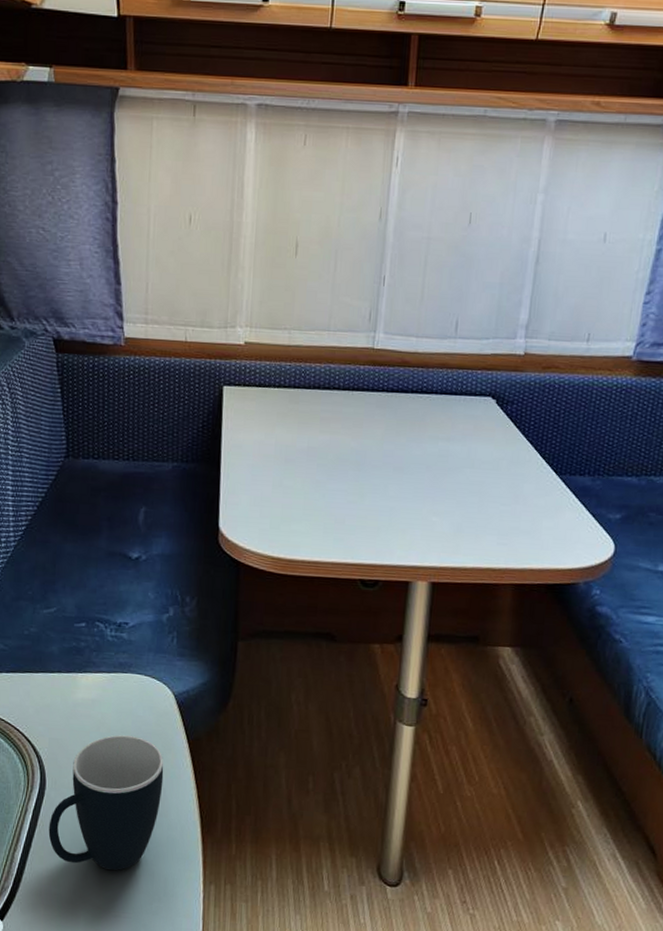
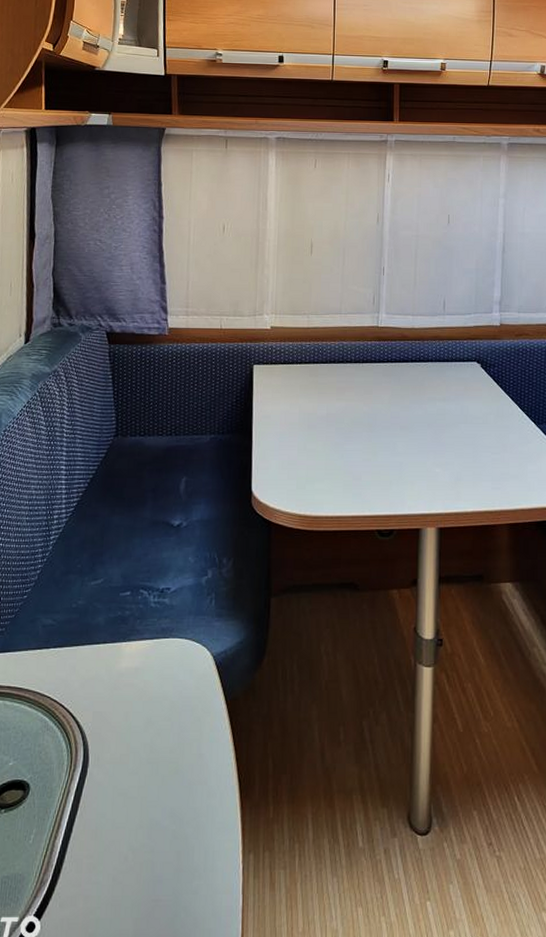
mug: present [48,735,164,871] -> none [90,702,204,850]

